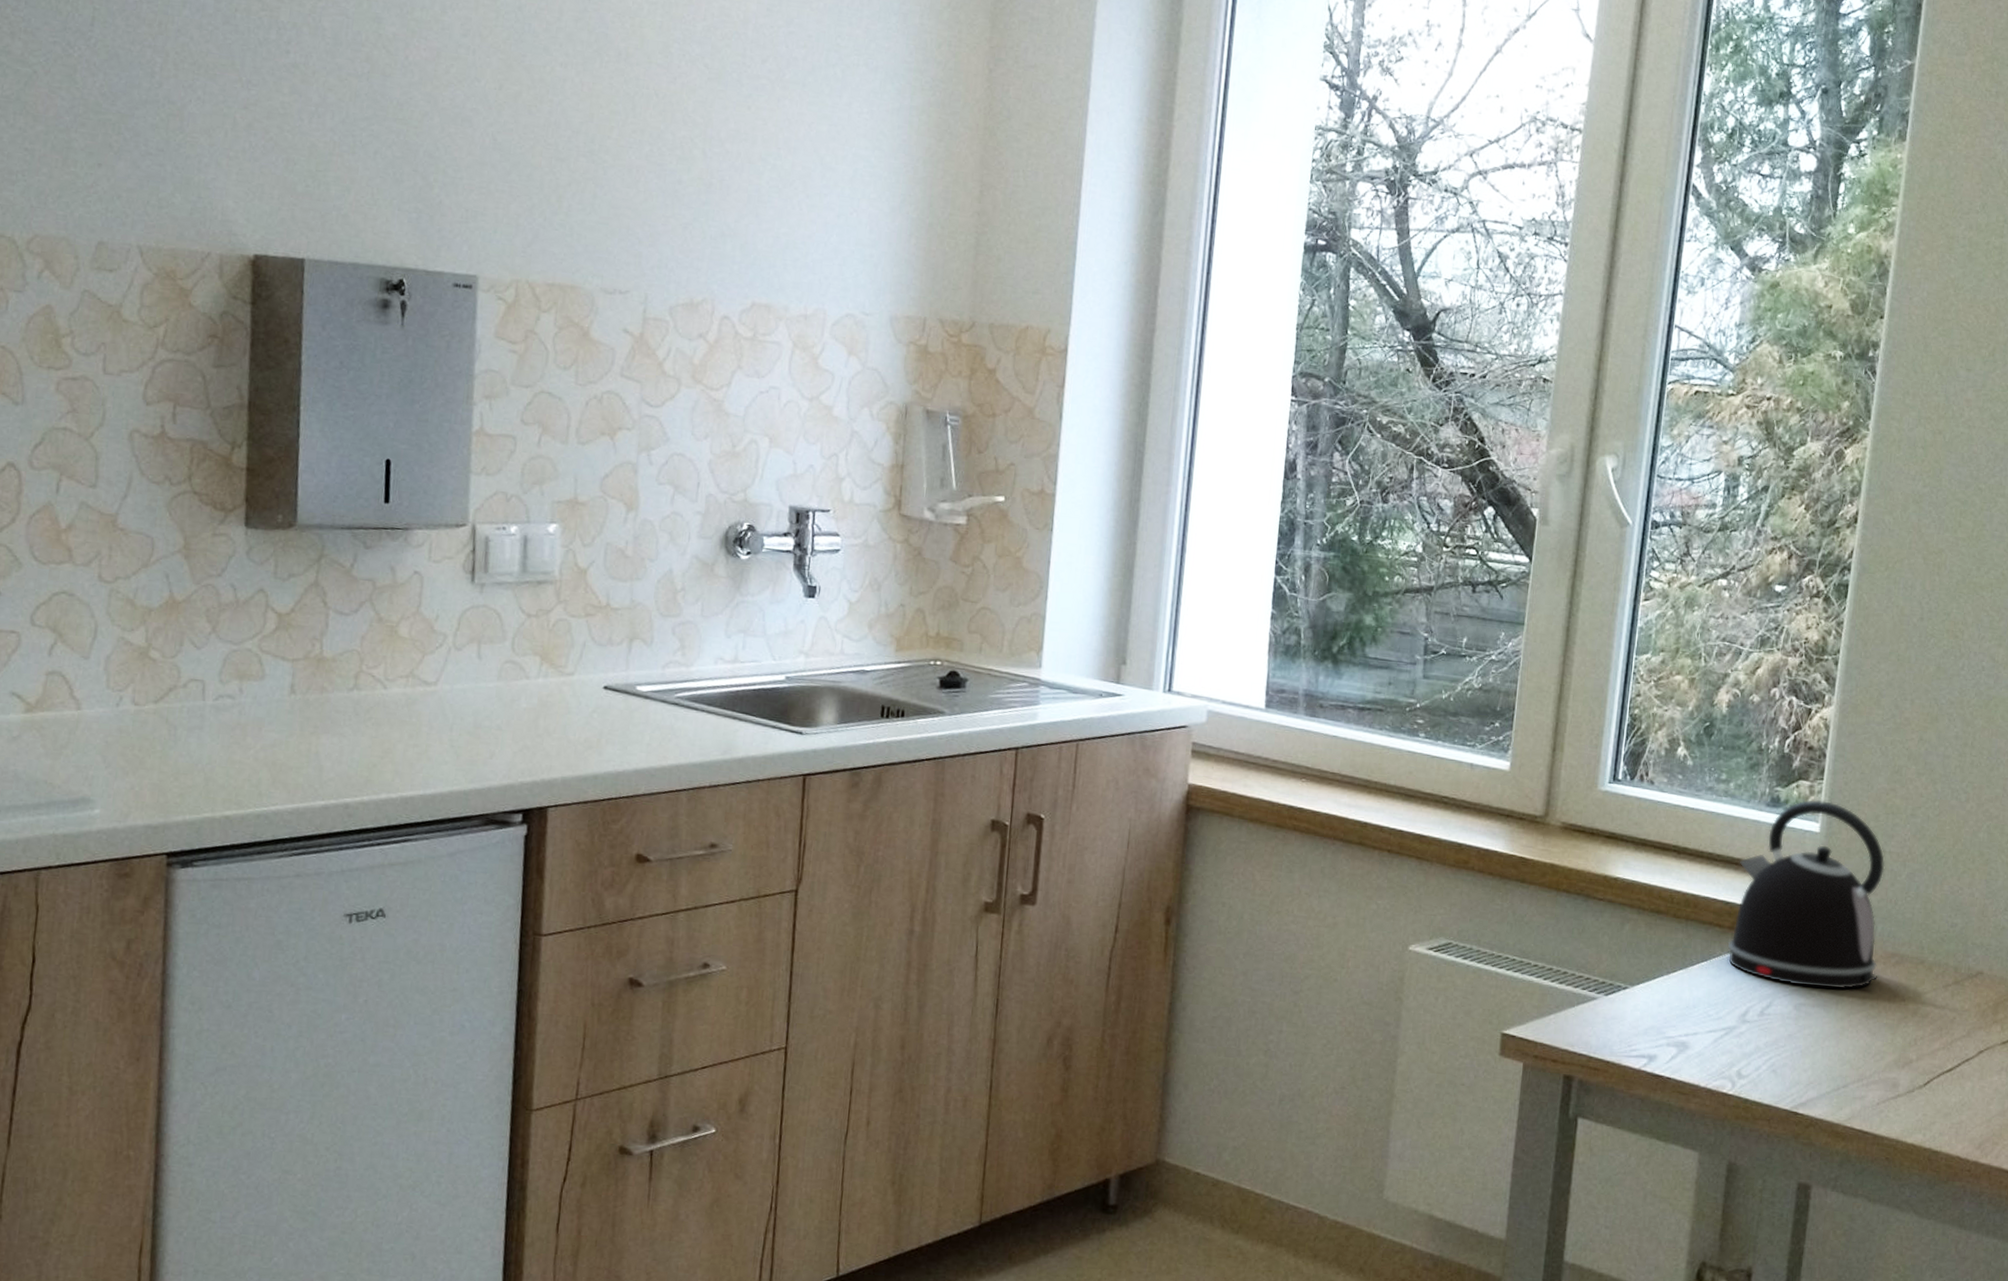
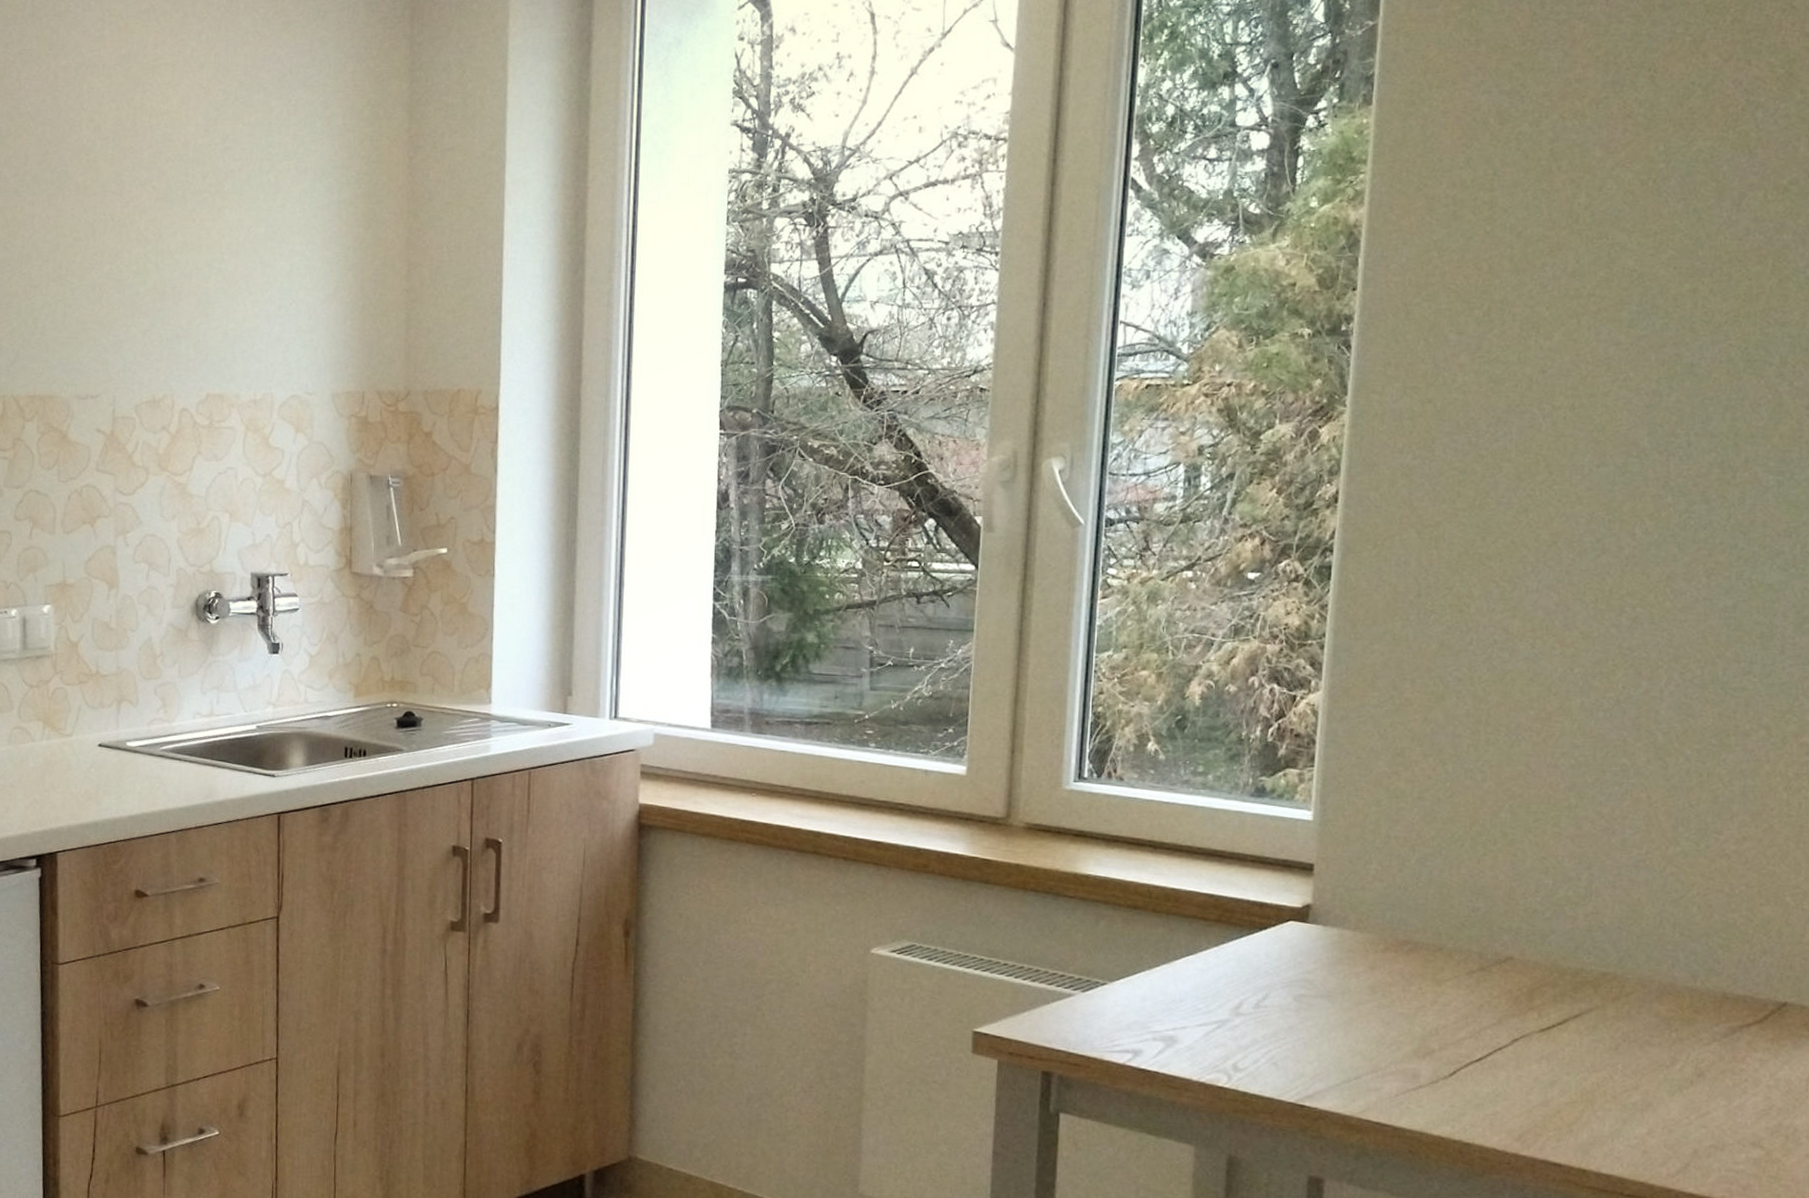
kettle: present [1727,799,1885,989] -> none [1214,787,1391,979]

